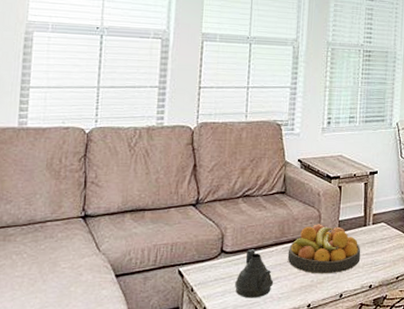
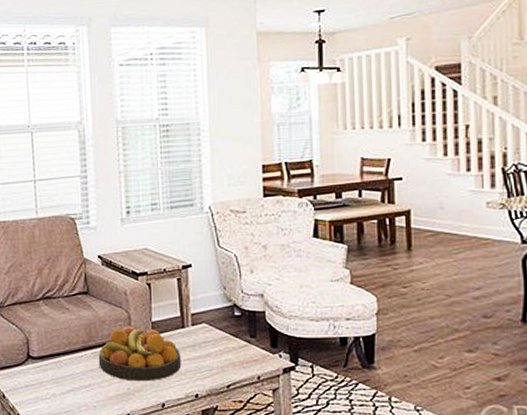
teapot: present [235,249,274,298] -> none [46,354,87,406]

